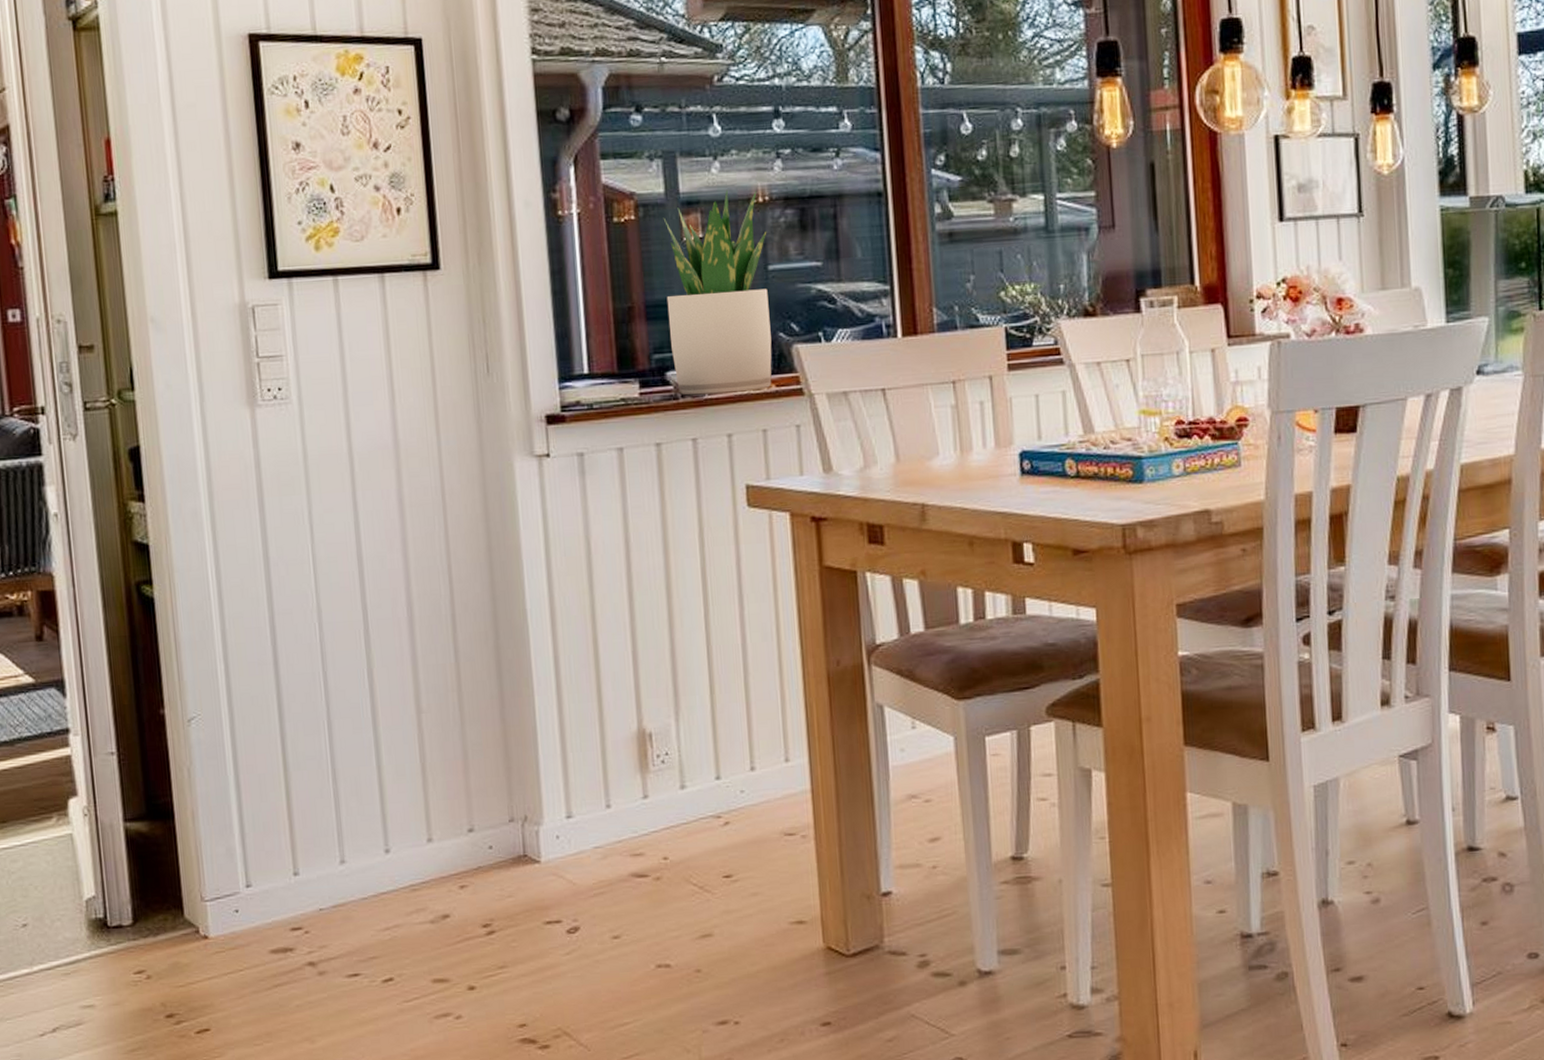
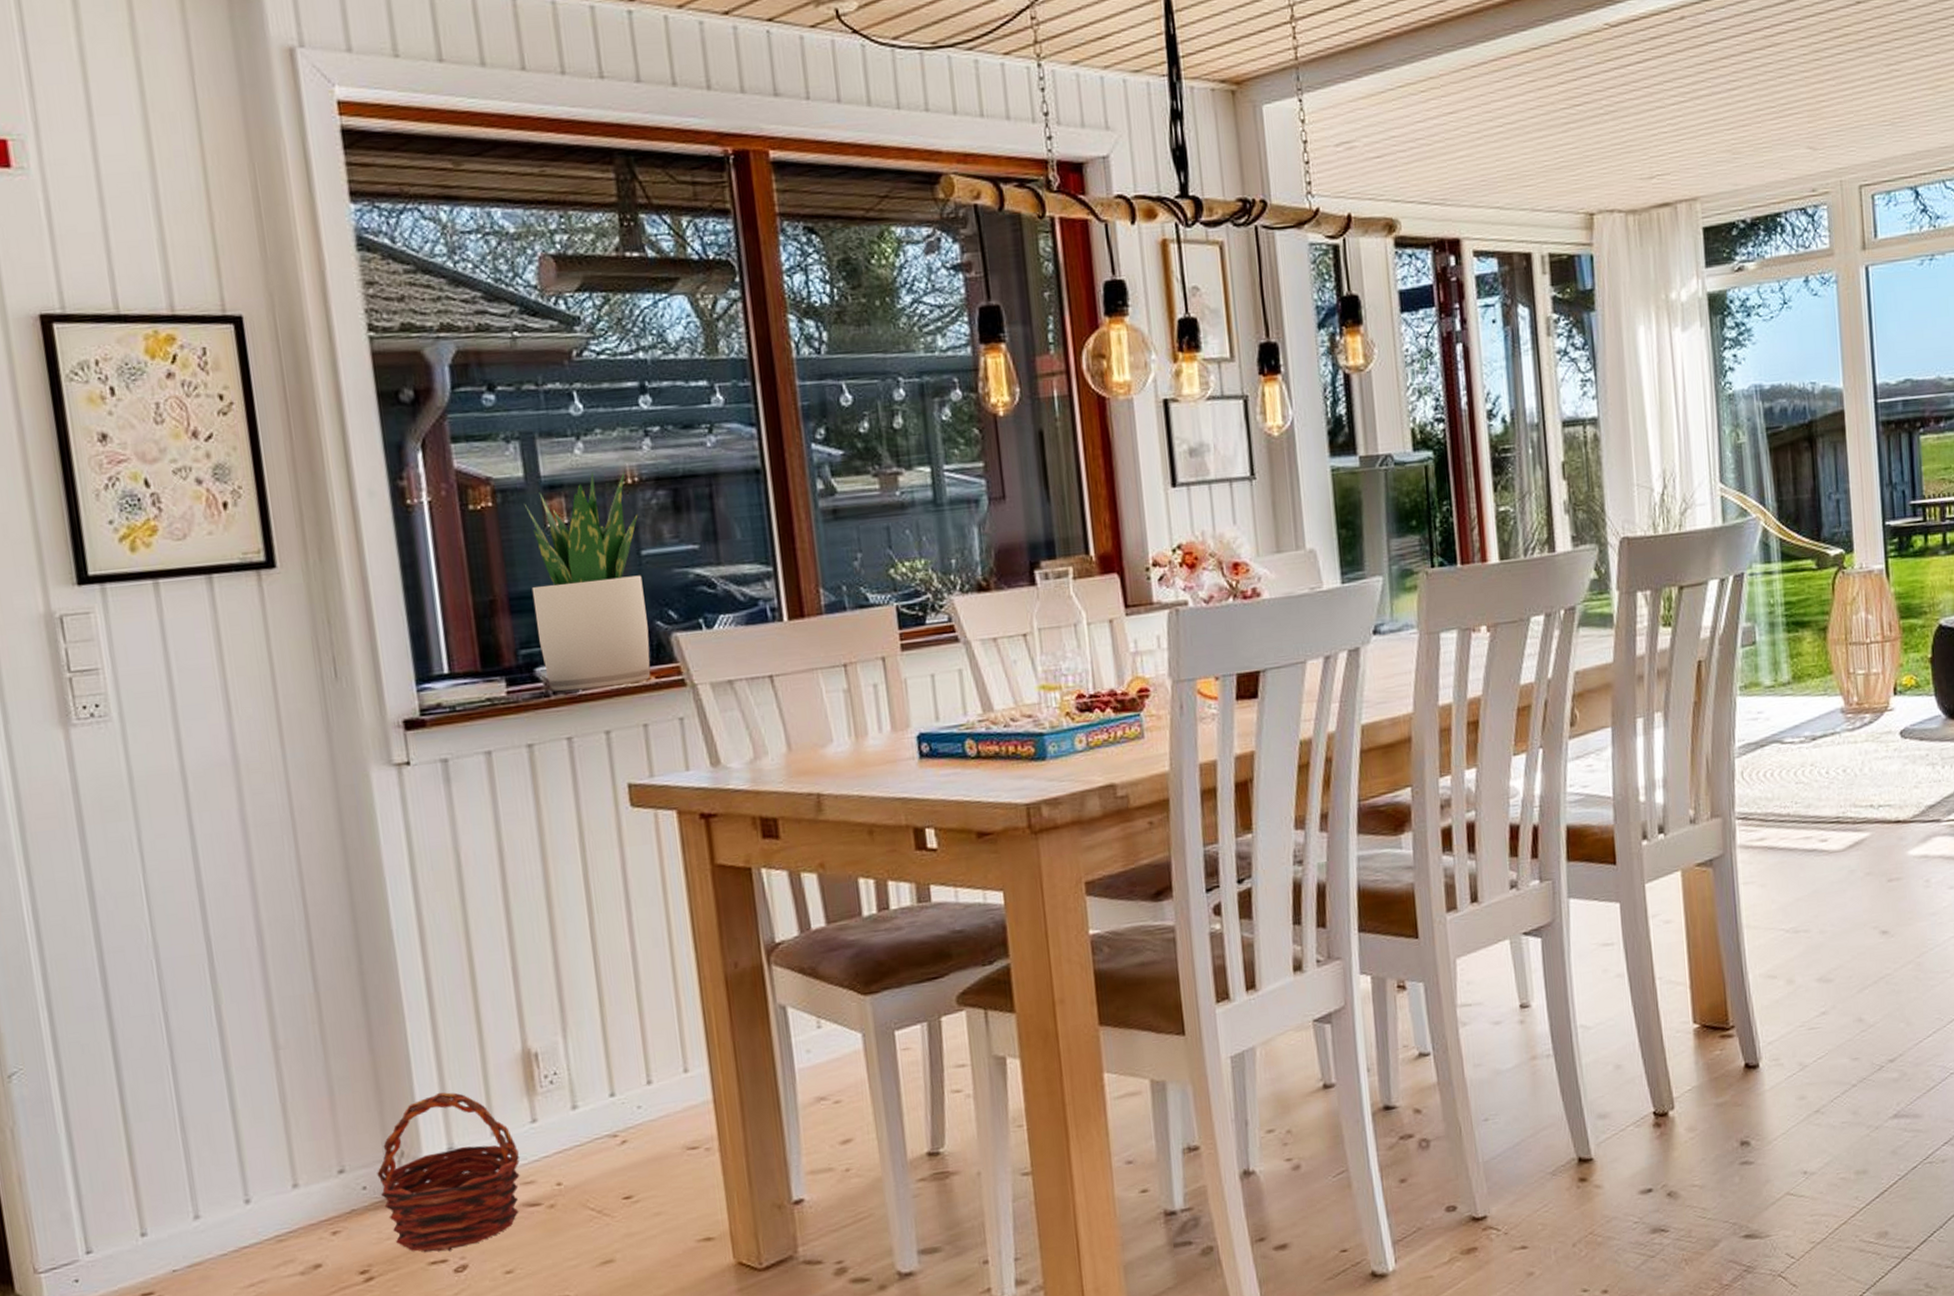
basket: none [502,763,631,913] -> present [377,1092,520,1252]

